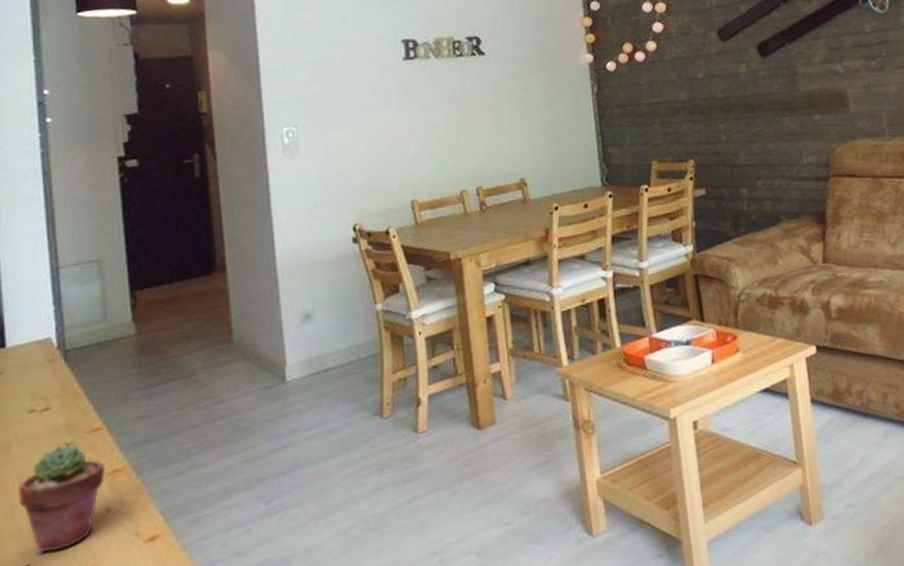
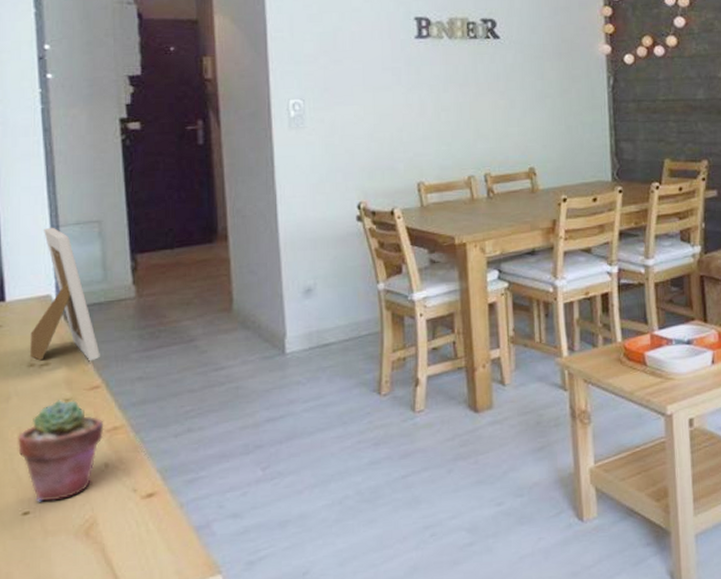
picture frame: none [31,269,101,406] -> present [30,227,100,362]

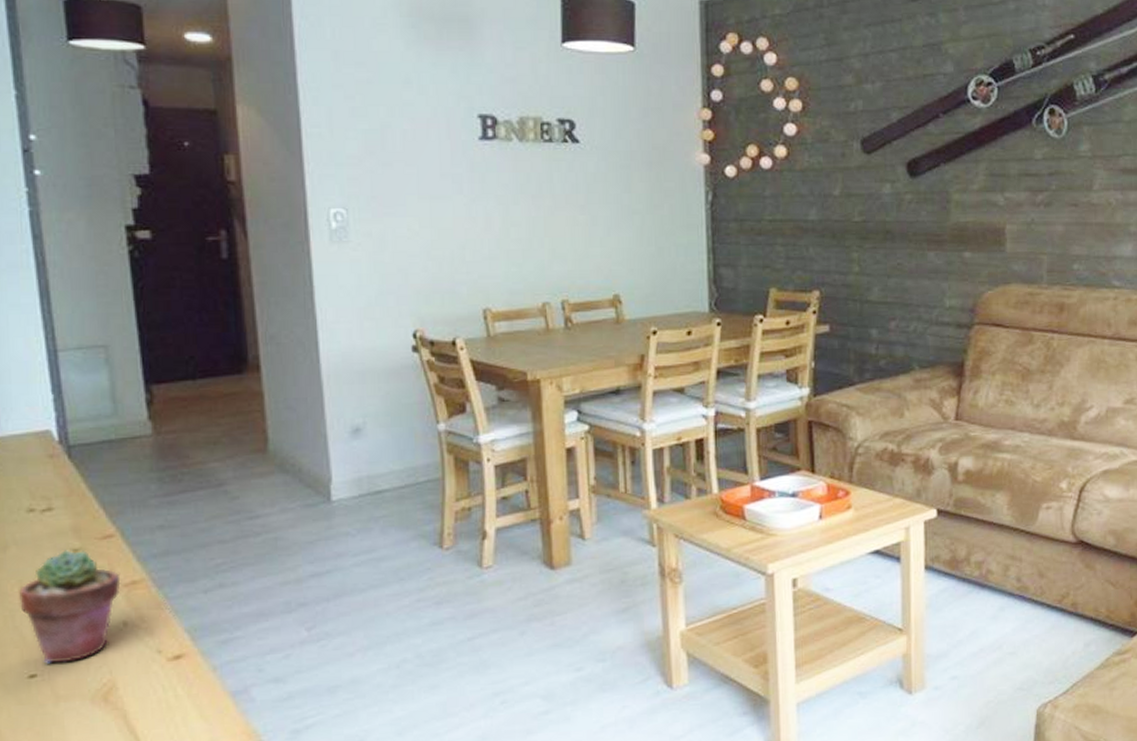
picture frame: present [30,227,100,362] -> none [28,351,113,507]

